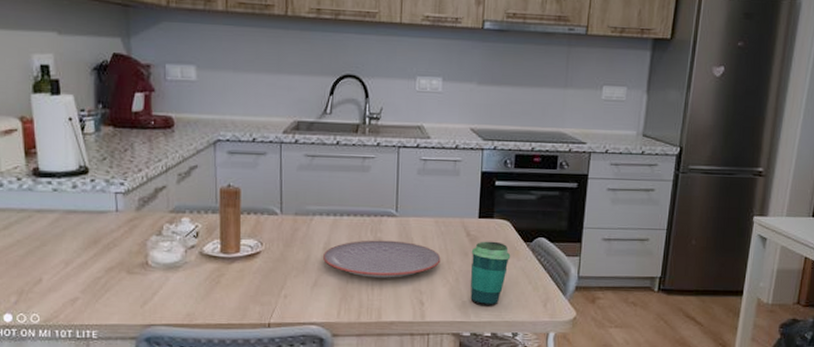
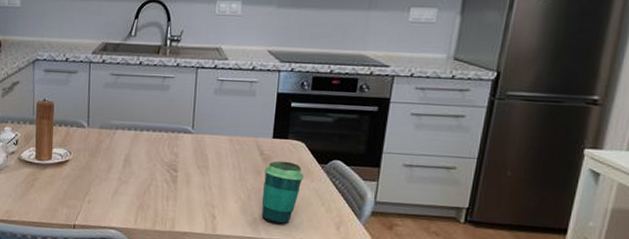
plate: present [323,240,441,278] -> none [124,154,234,191]

